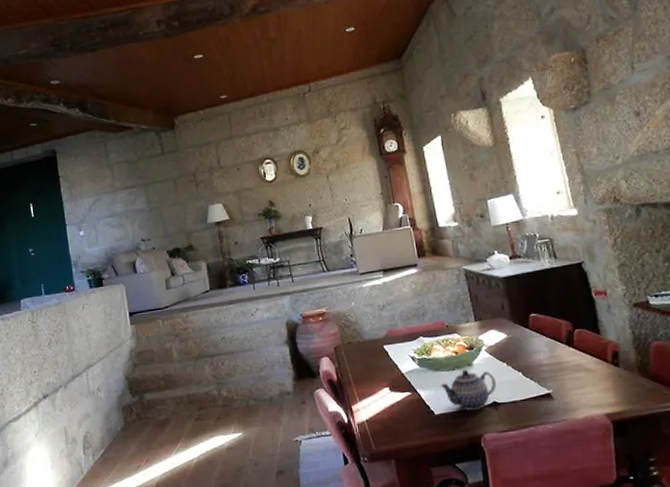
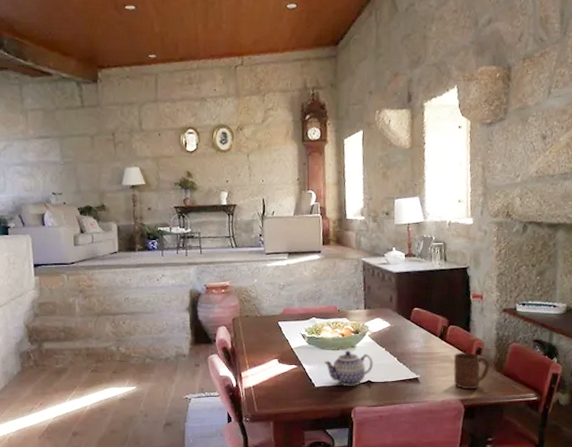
cup: none [587,358,633,402] -> present [453,352,490,390]

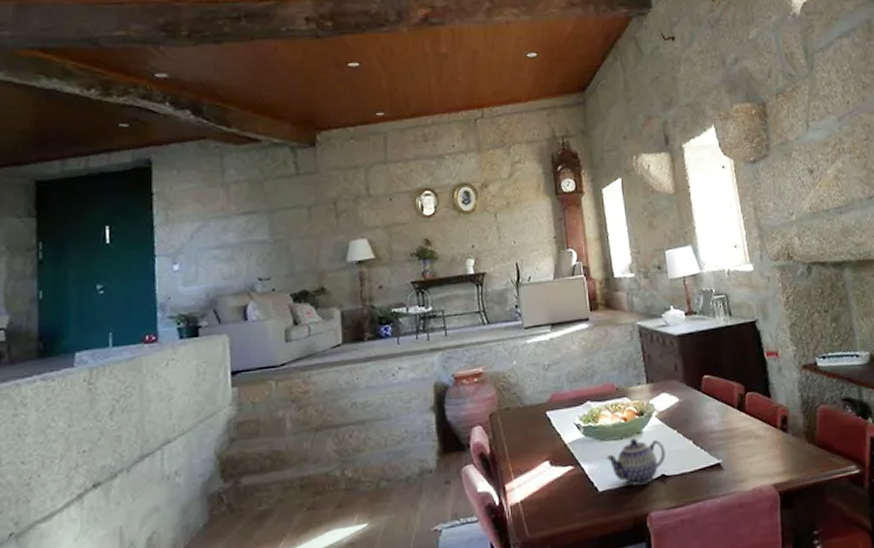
cup: present [453,352,490,390] -> none [757,423,800,471]

